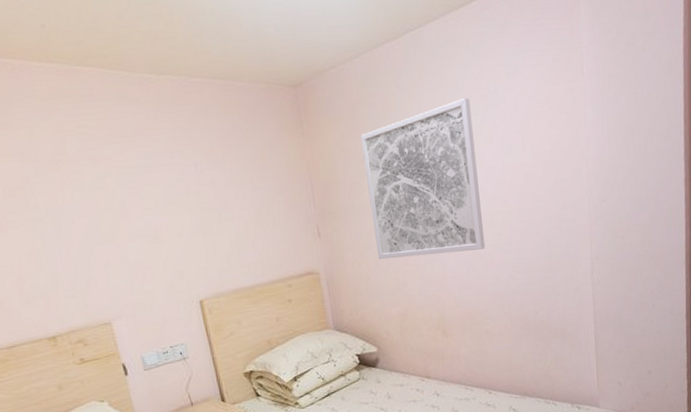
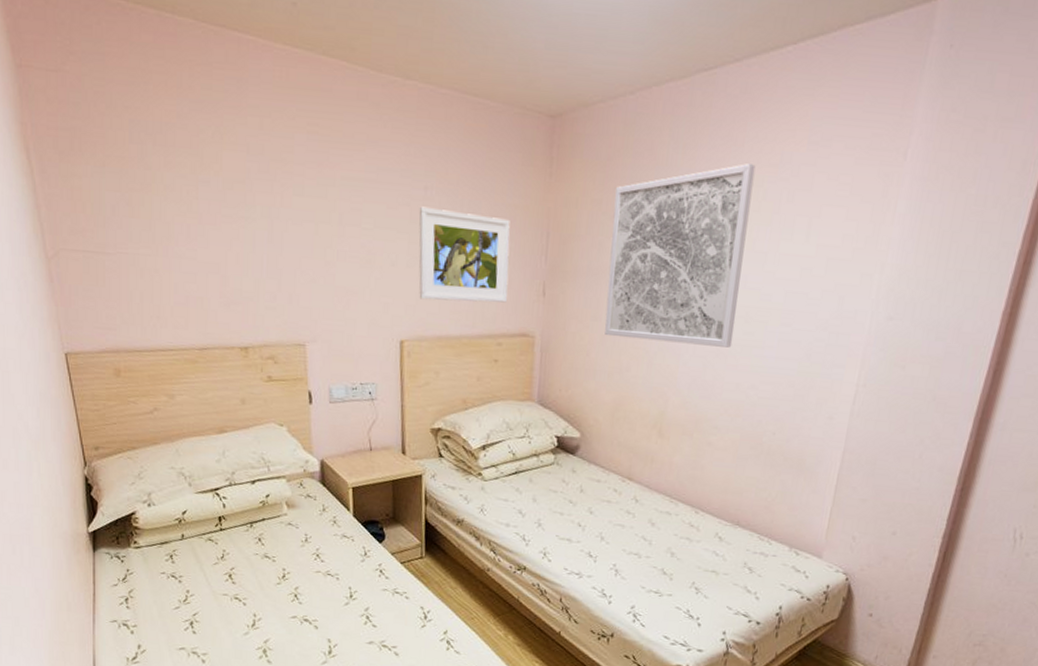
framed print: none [193,177,289,261] -> present [419,206,510,303]

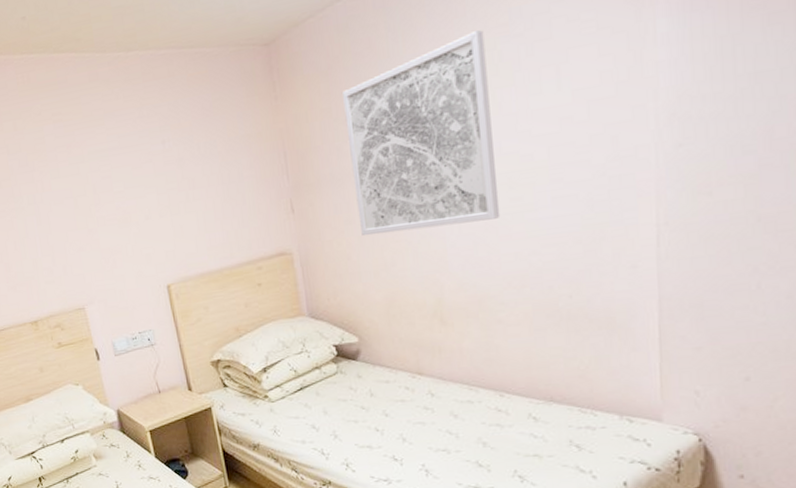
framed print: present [419,206,510,303] -> none [160,150,259,243]

